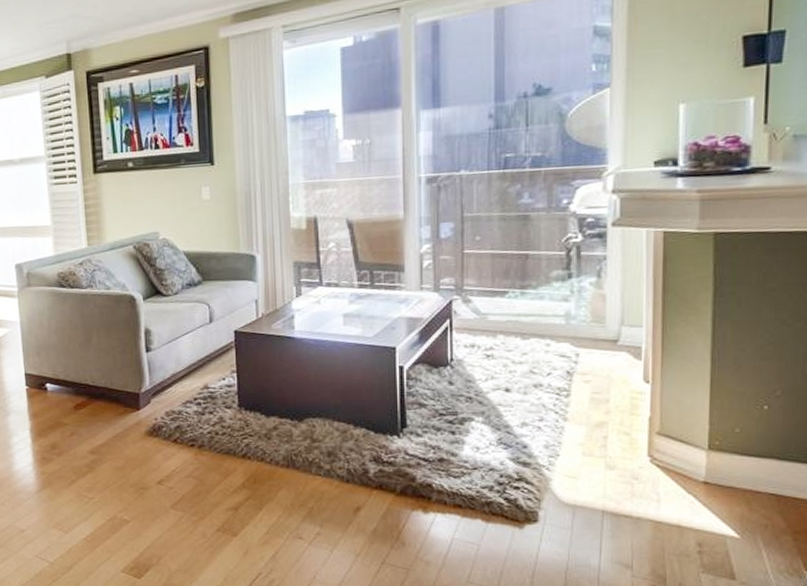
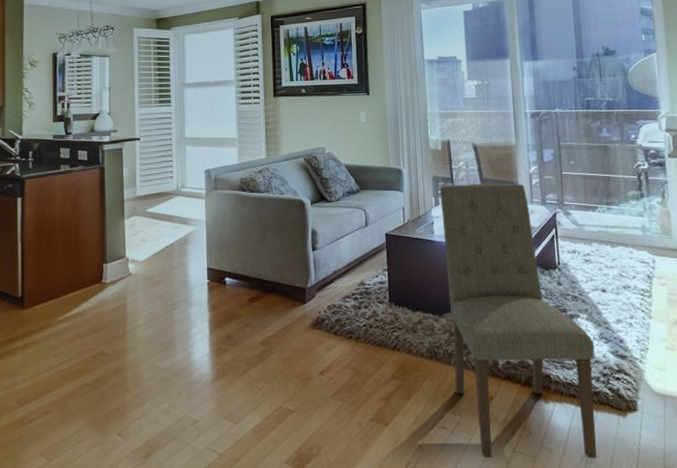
dining chair: none [302,266,490,571] -> present [439,183,597,459]

